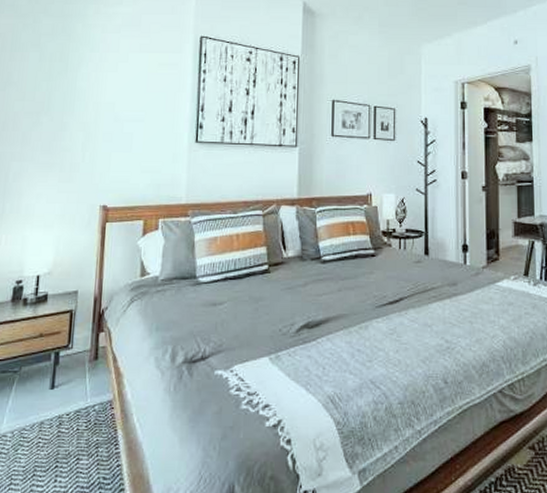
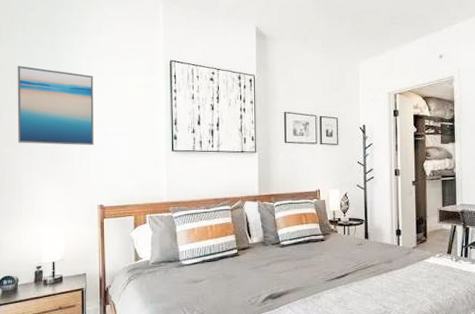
wall art: none [8,36,108,133] -> present [17,66,94,146]

